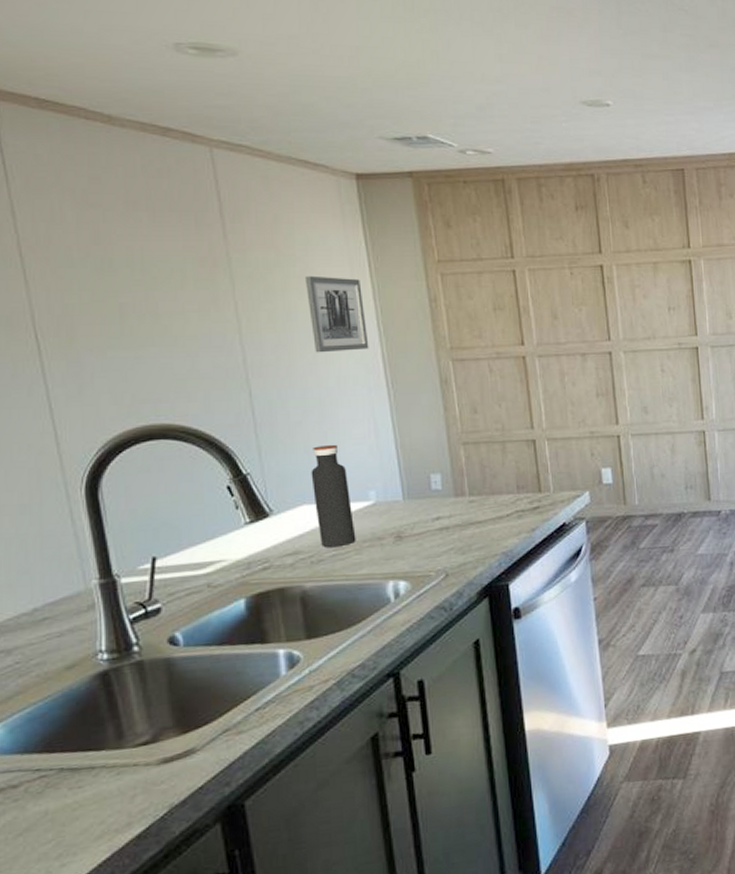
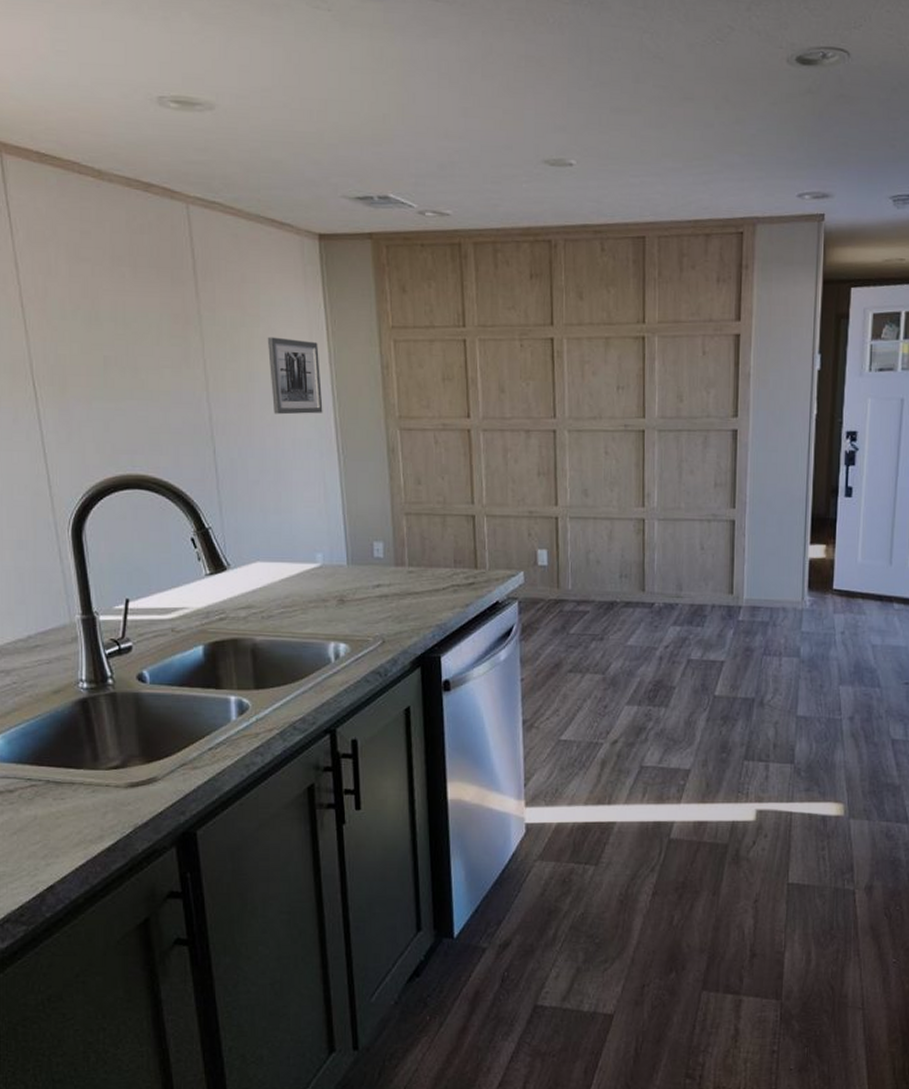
water bottle: present [311,444,356,548] -> none [265,505,303,605]

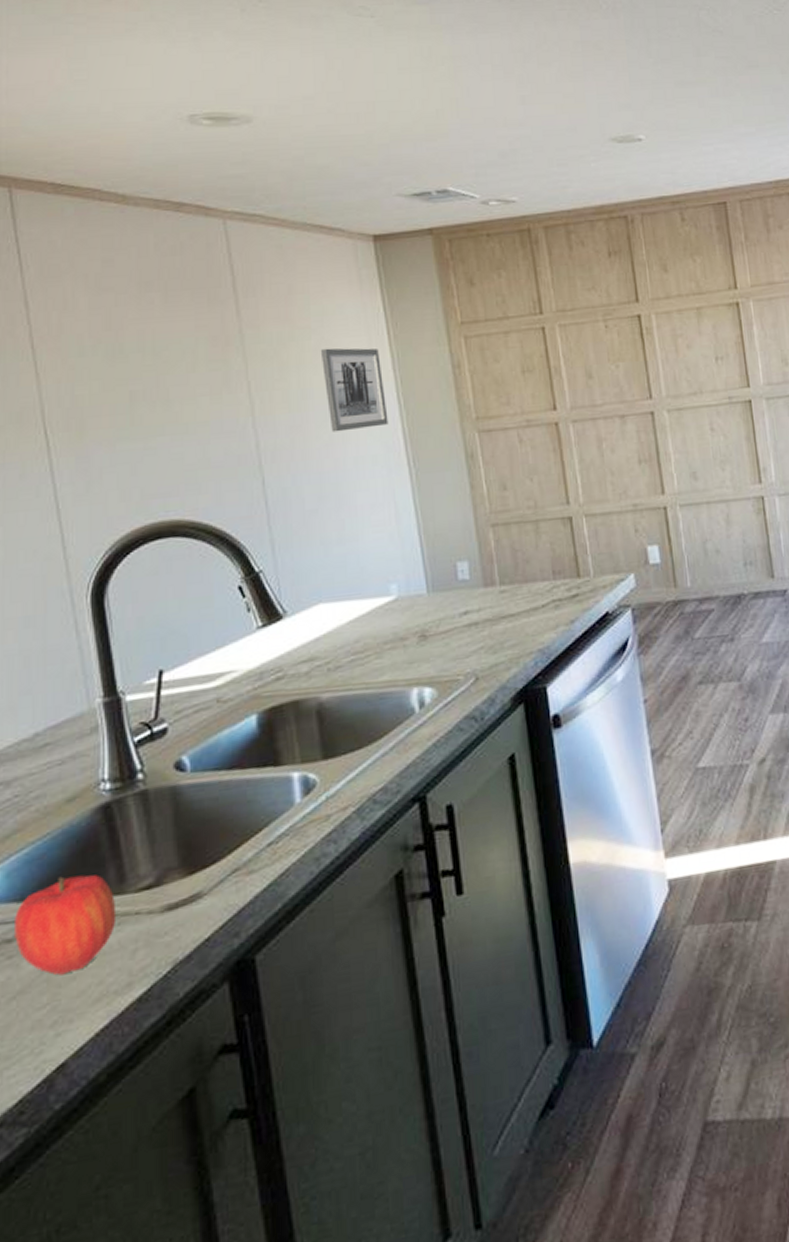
fruit: none [15,749,90,822] -> present [15,874,115,976]

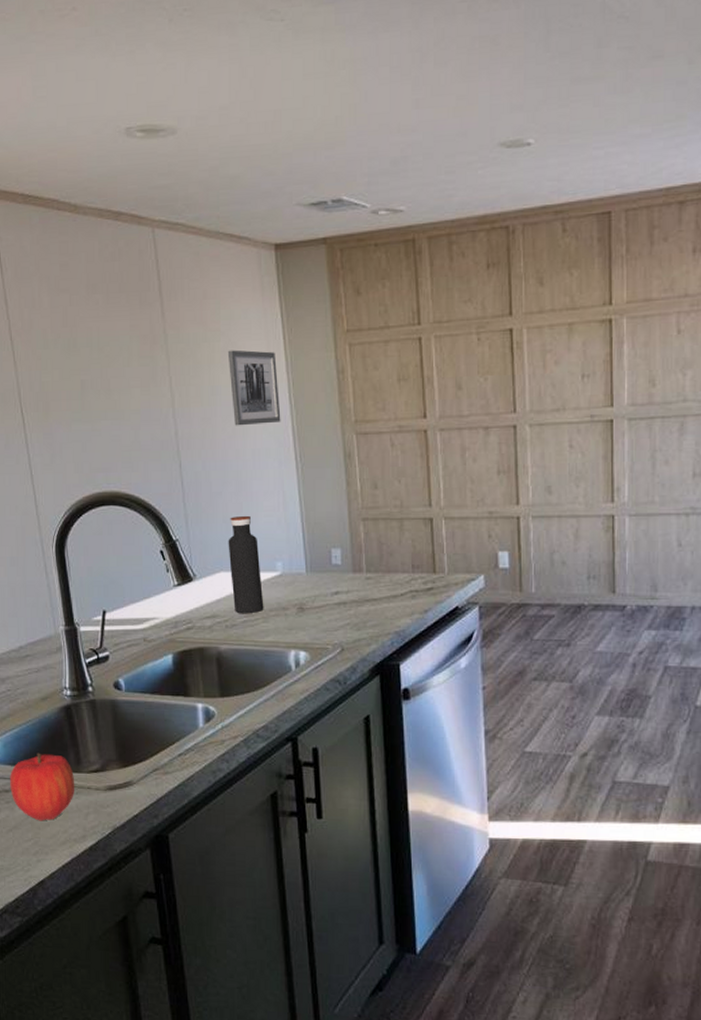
water bottle: none [327,533,377,652] -> present [228,515,264,614]

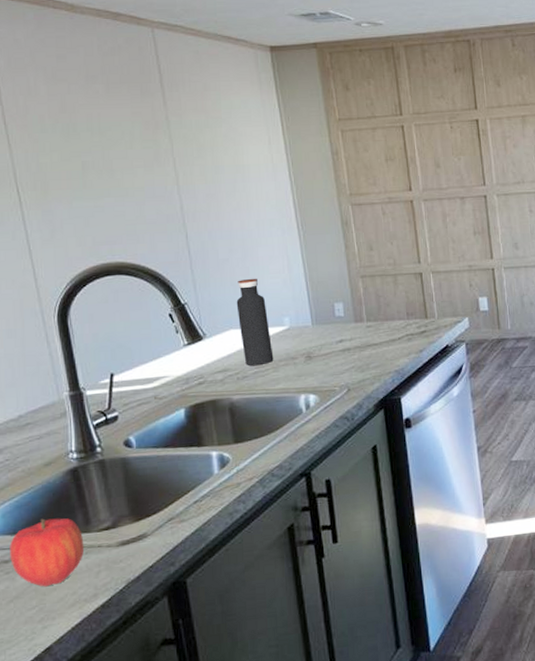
wall art: present [227,350,281,426] -> none [229,134,282,200]

